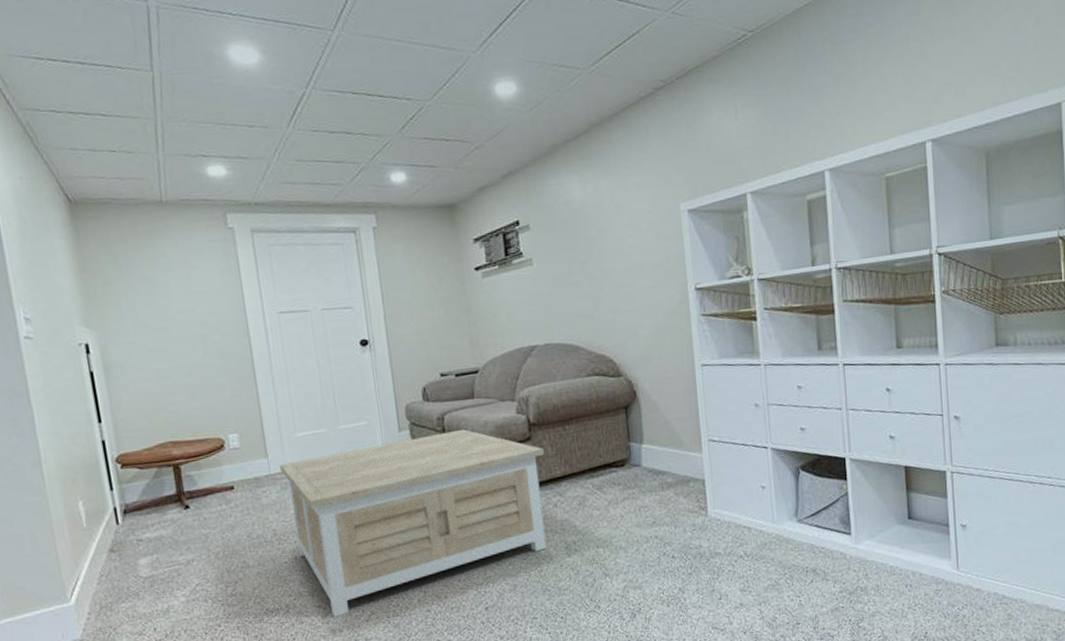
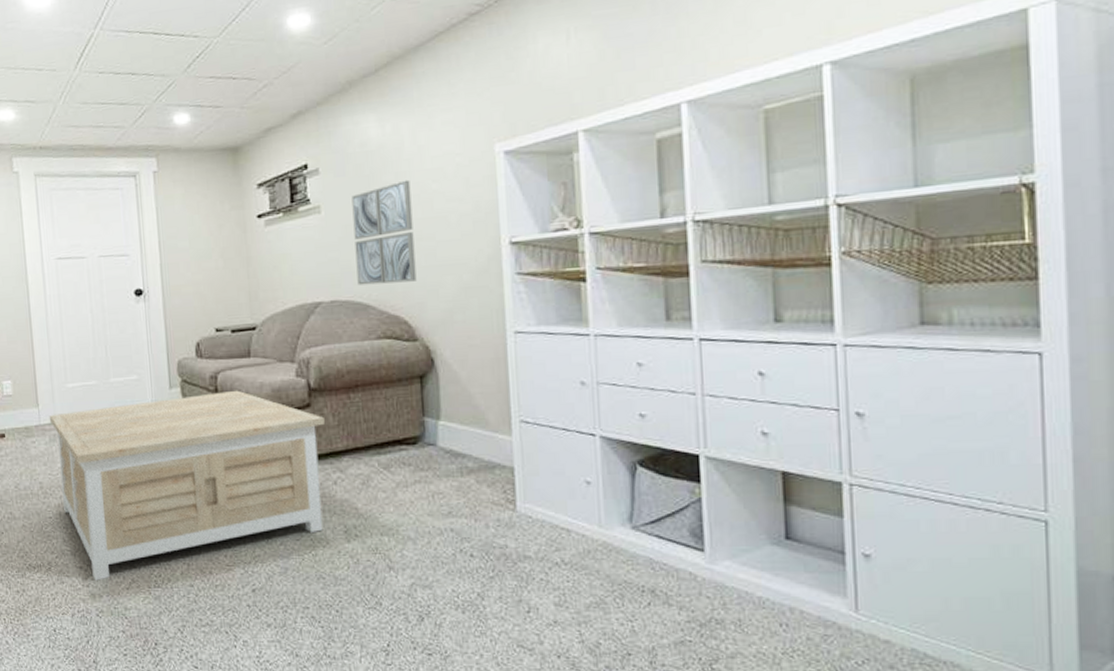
wall art: none [560,234,619,330] -> present [351,179,417,286]

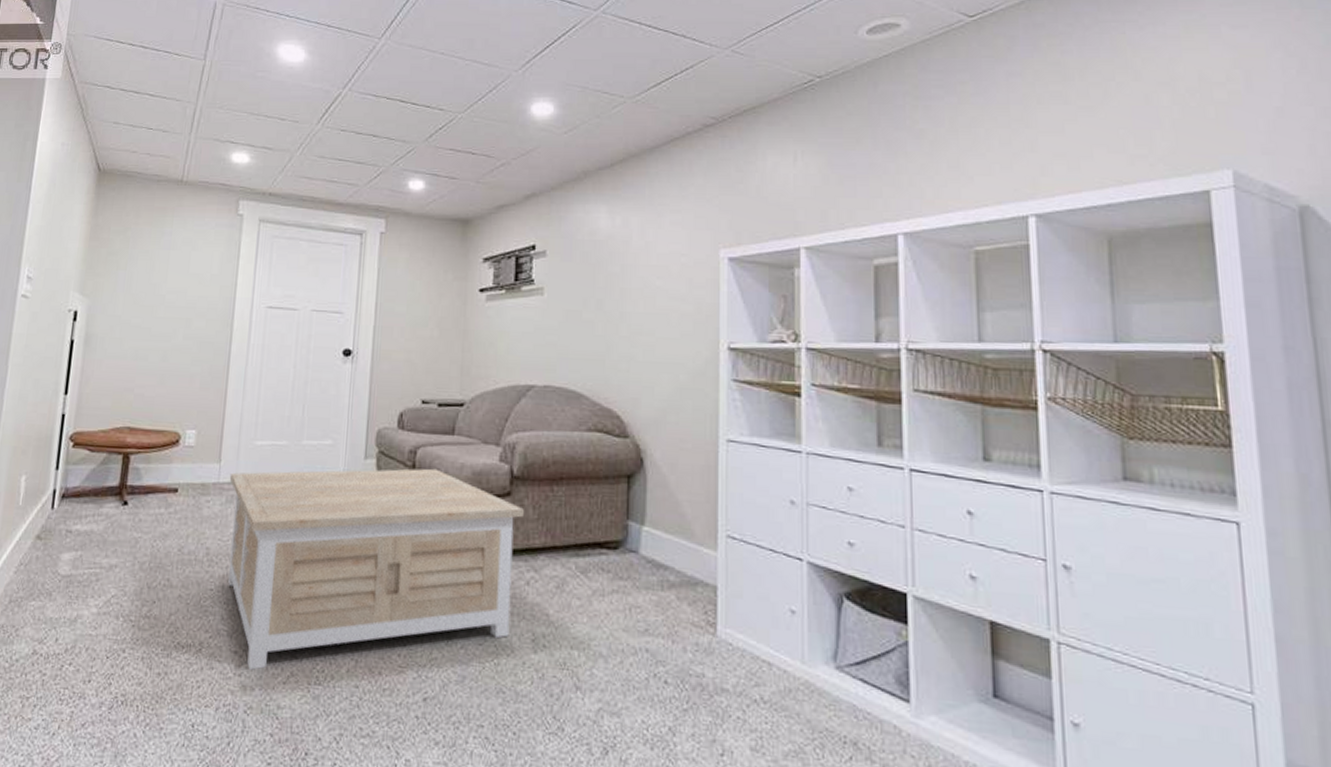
wall art: present [351,179,417,286] -> none [573,273,635,376]

